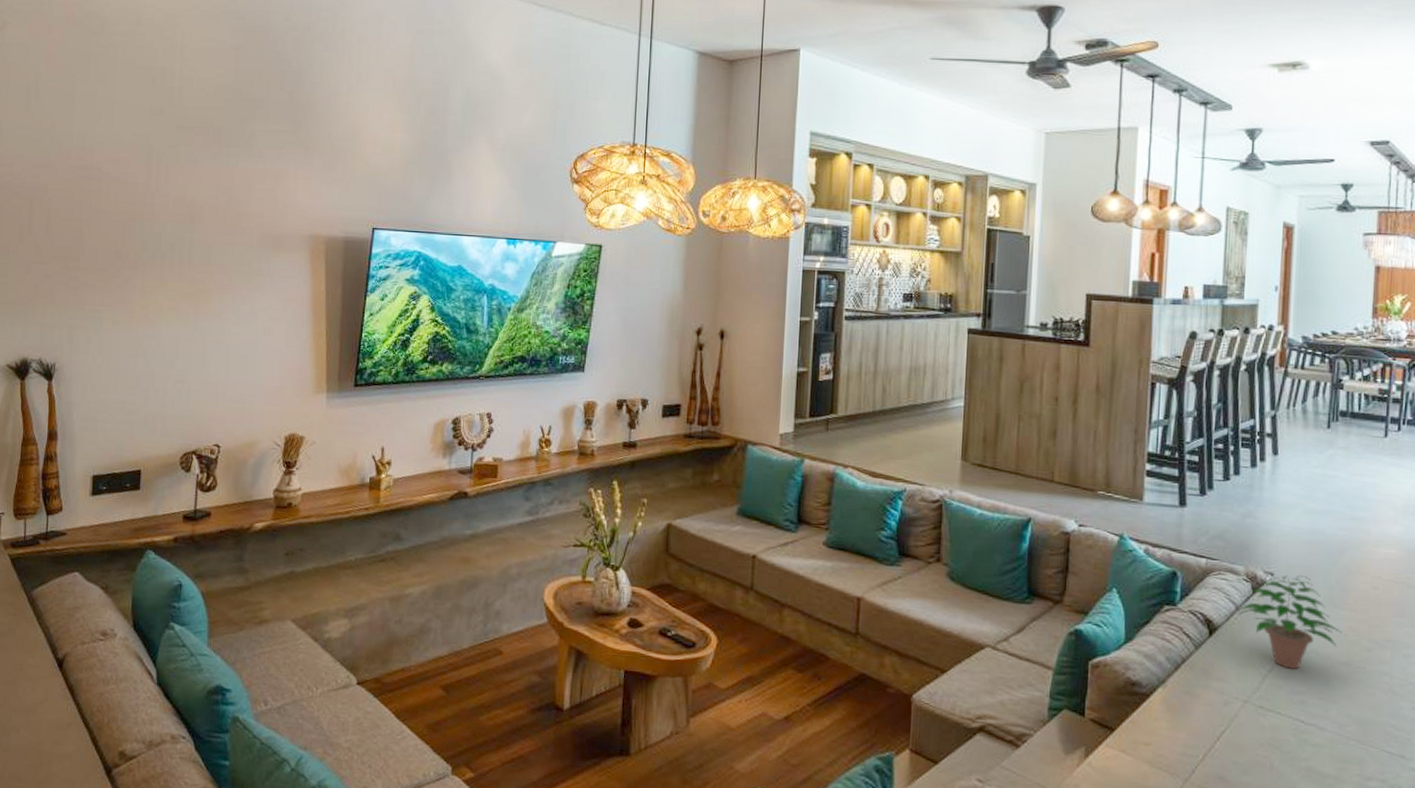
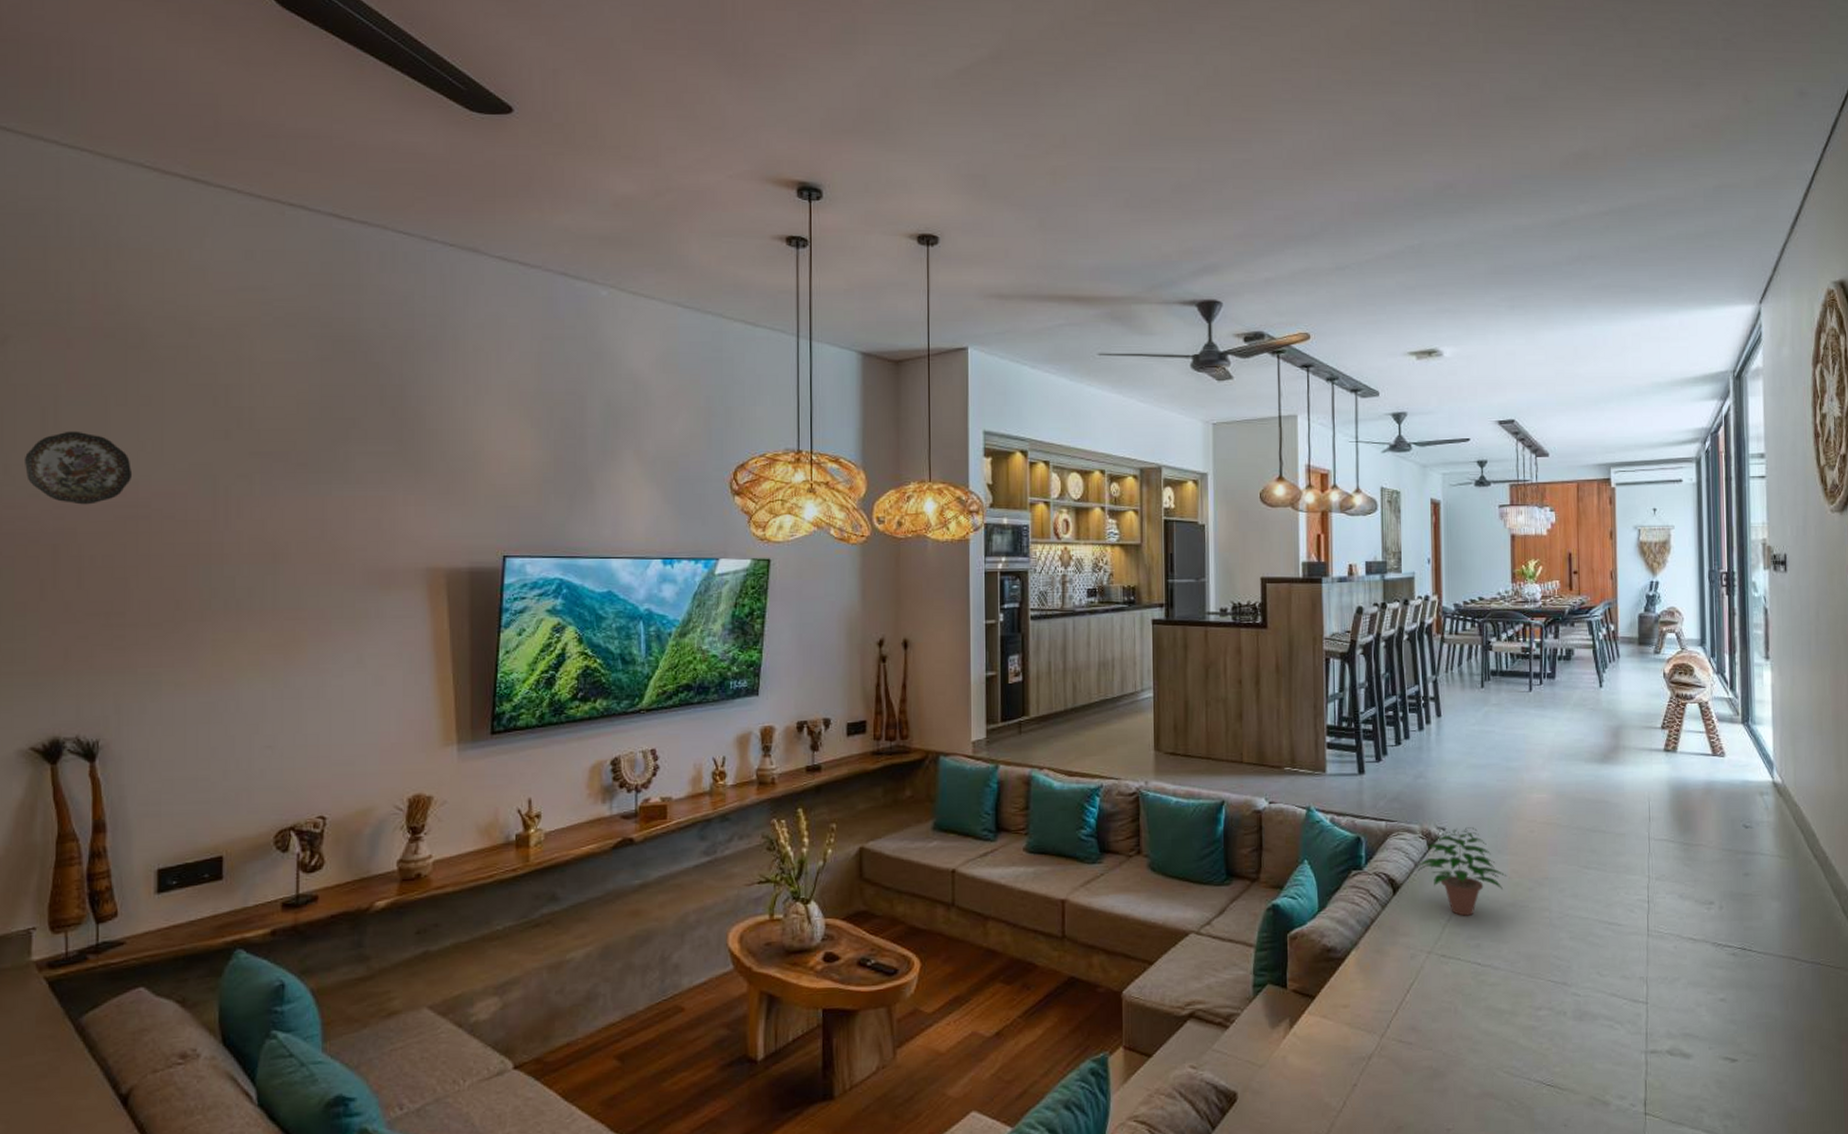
decorative plate: none [12,103,90,166] -> present [23,431,133,505]

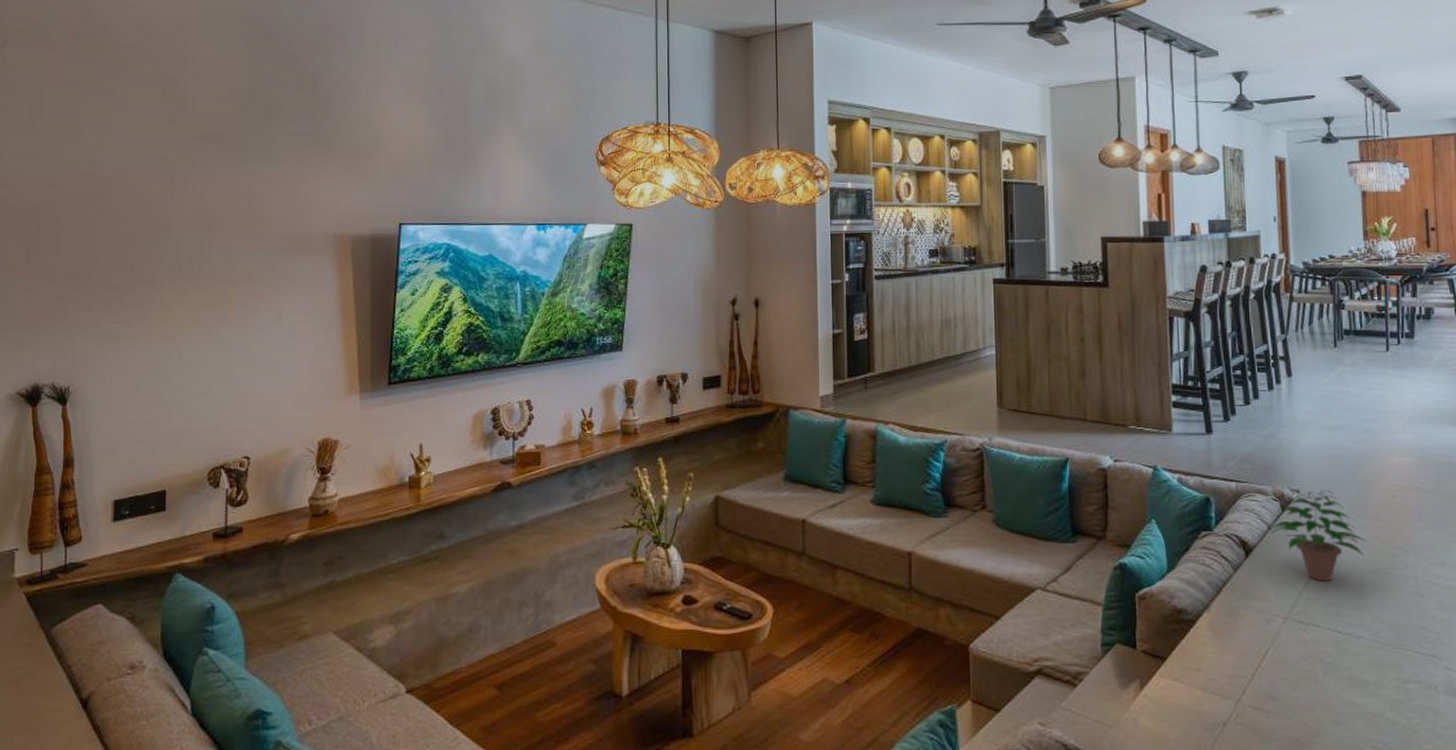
decorative plate: present [23,431,133,505] -> none [16,120,100,183]

